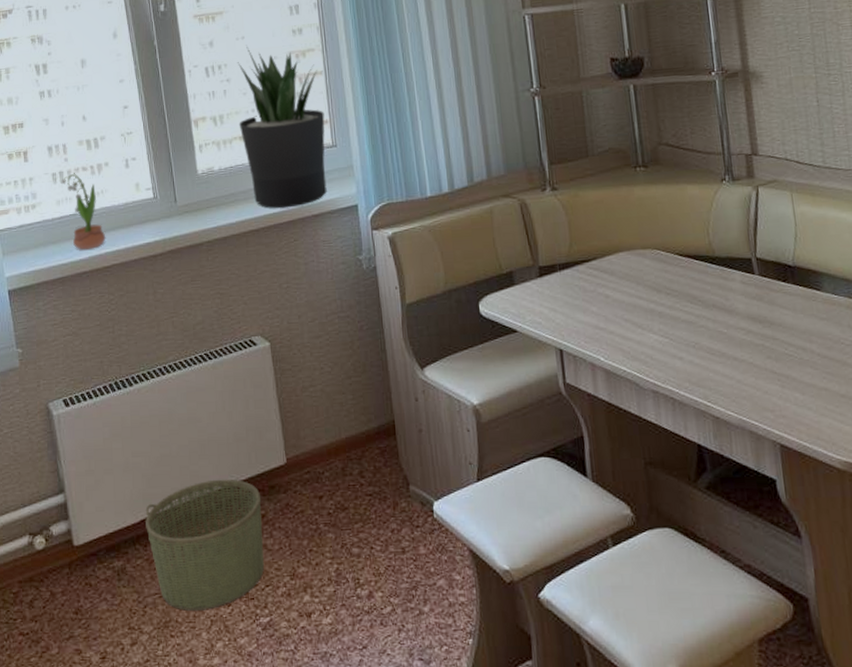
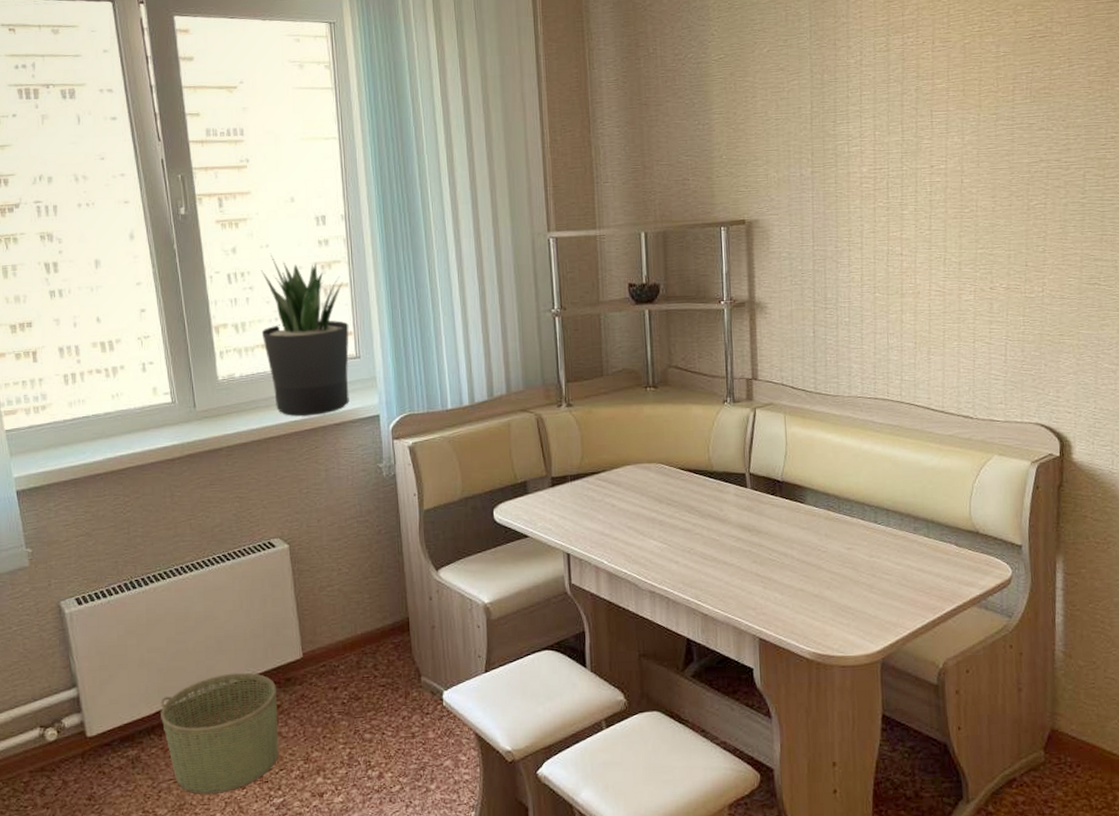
potted flower: present [61,172,106,250] -> none [73,374,121,452]

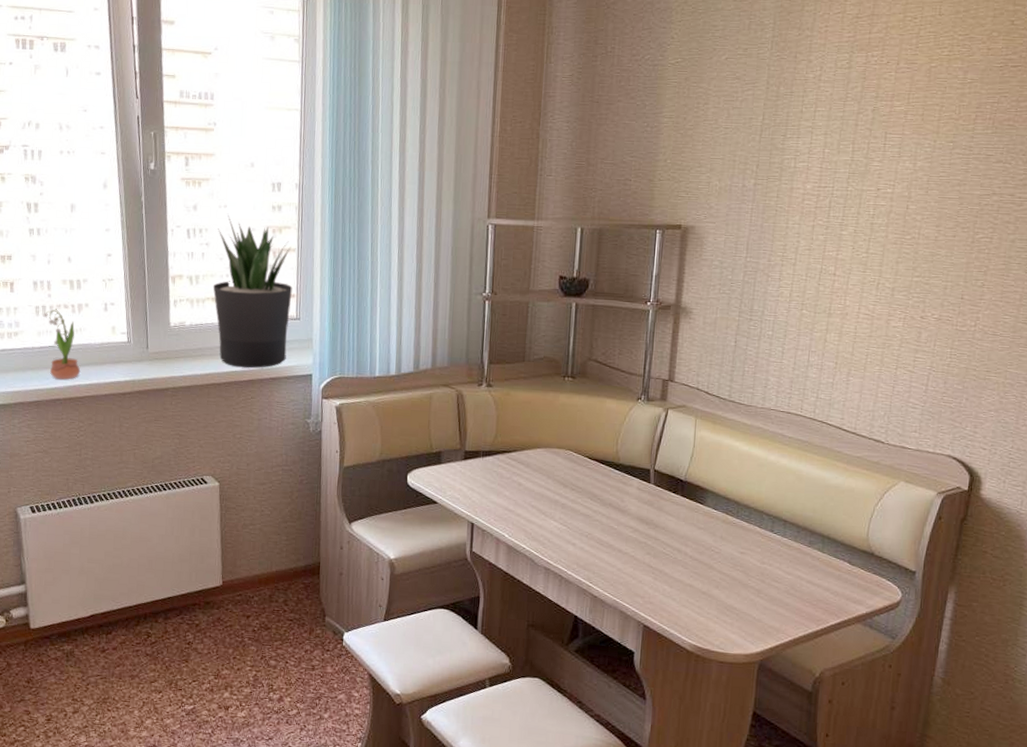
potted flower: none [73,374,121,452] -> present [43,308,81,380]
basket: present [160,672,278,794] -> none [94,590,197,694]

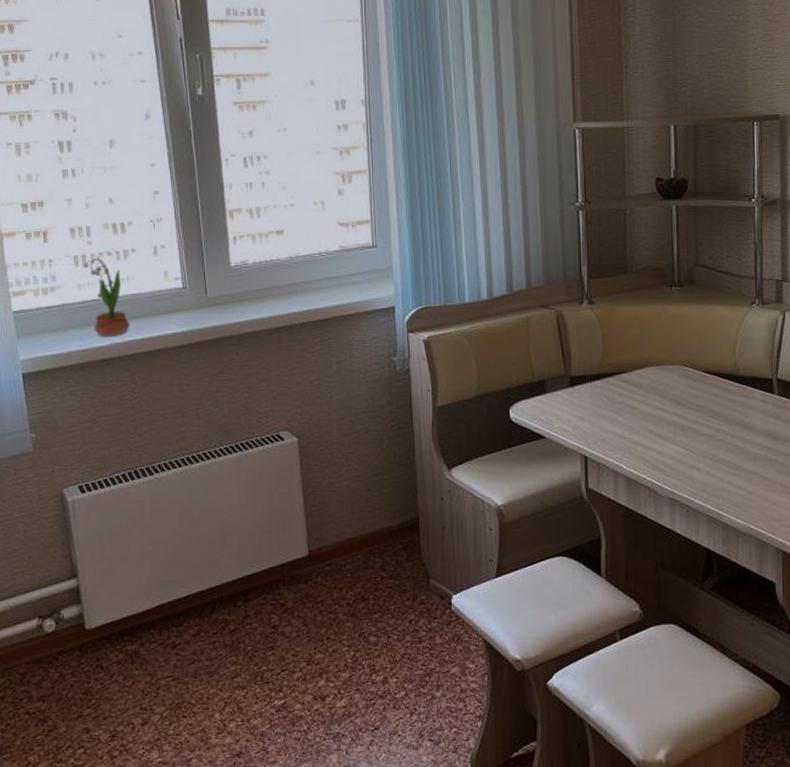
planter: present [213,213,293,368] -> none [276,137,366,305]

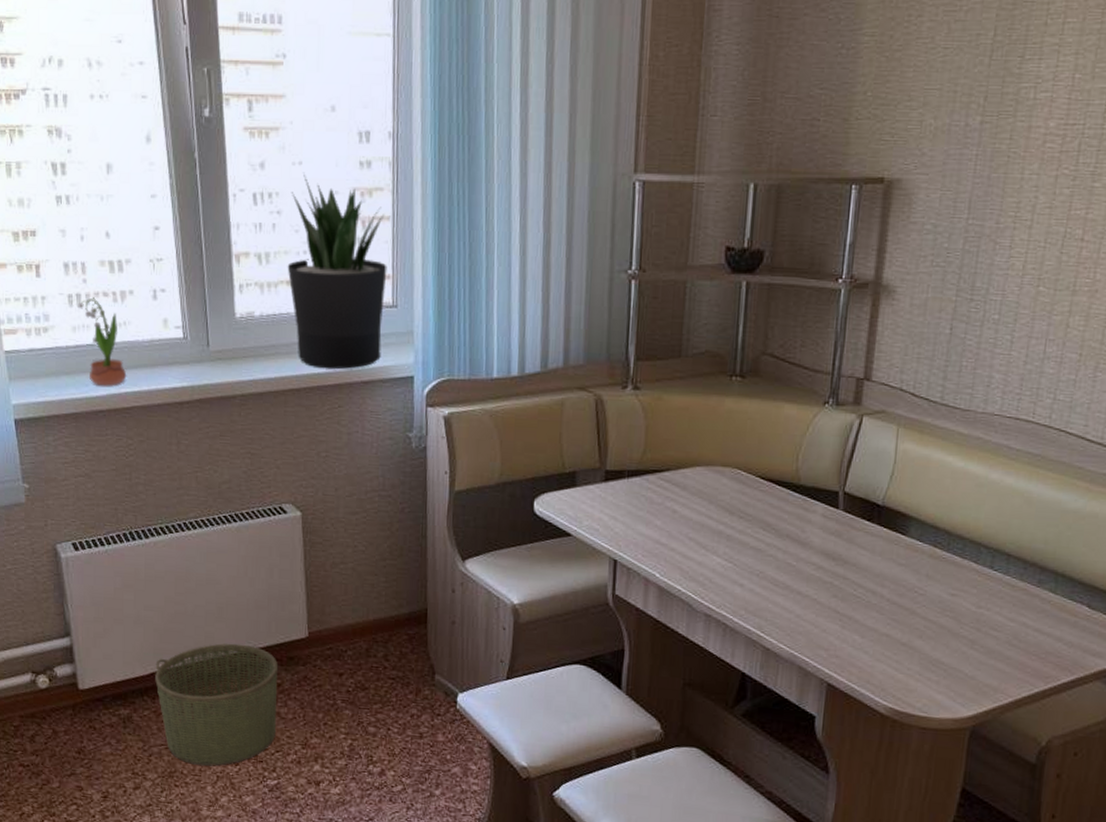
basket: none [162,568,282,693] -> present [155,643,279,766]
planter: none [276,137,366,305] -> present [287,172,387,369]

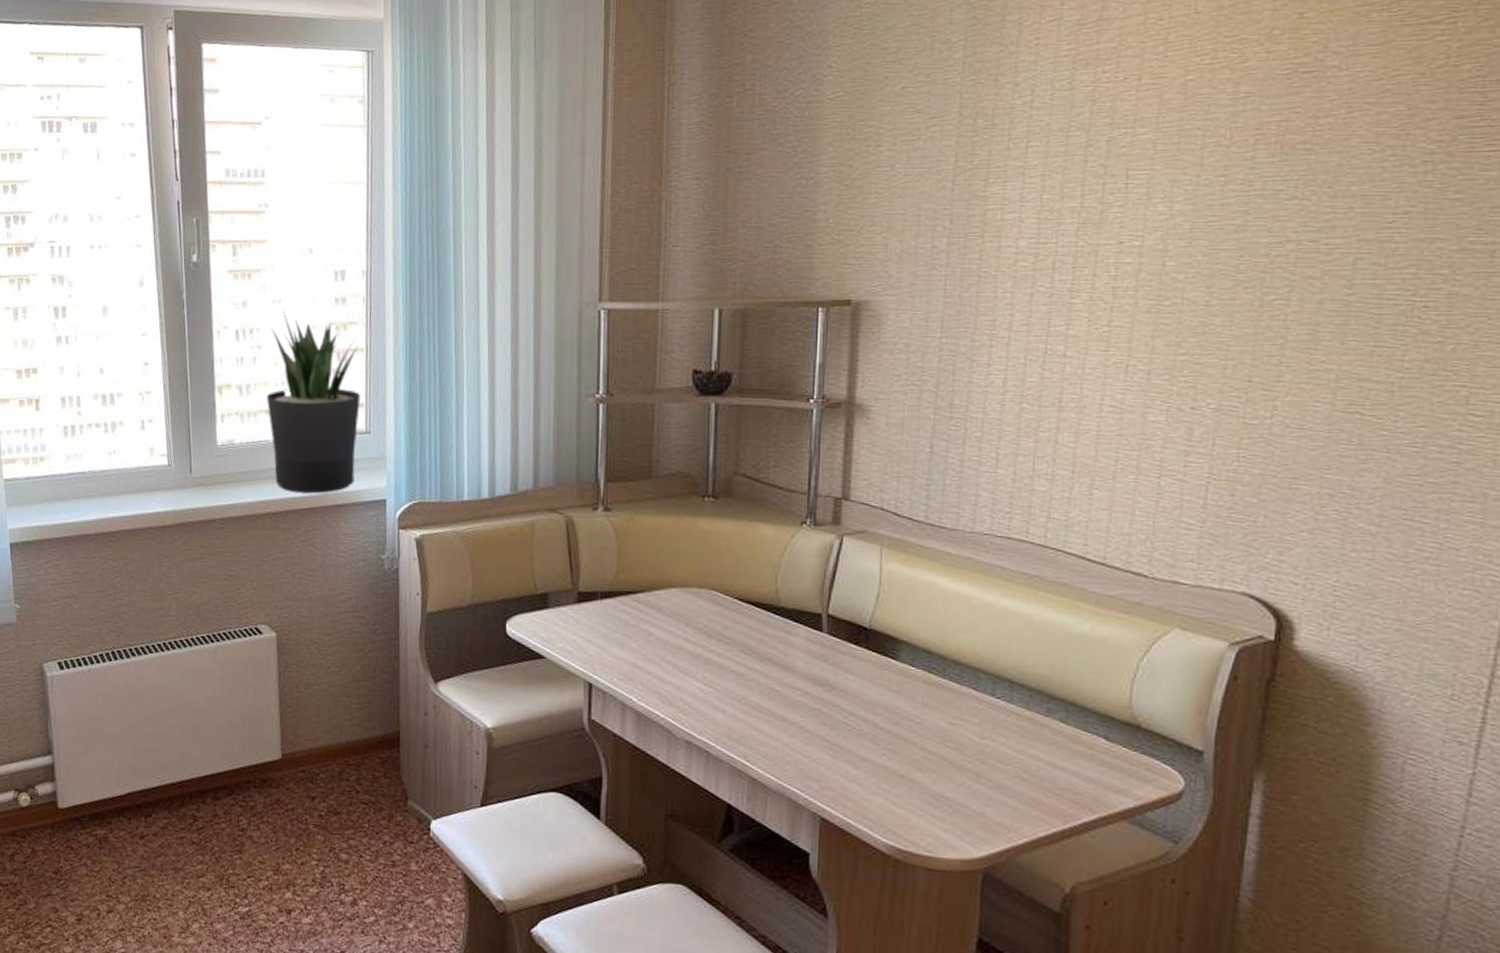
potted flower: present [78,296,127,386] -> none [72,427,115,511]
basket: present [155,643,279,766] -> none [131,764,252,891]

